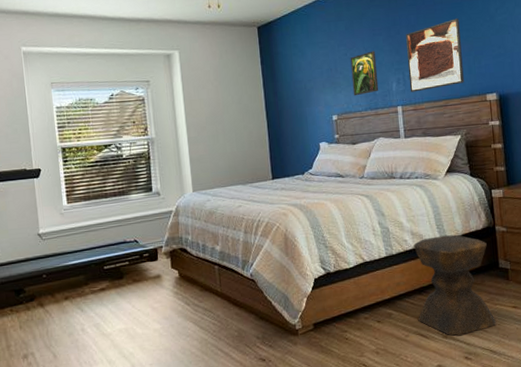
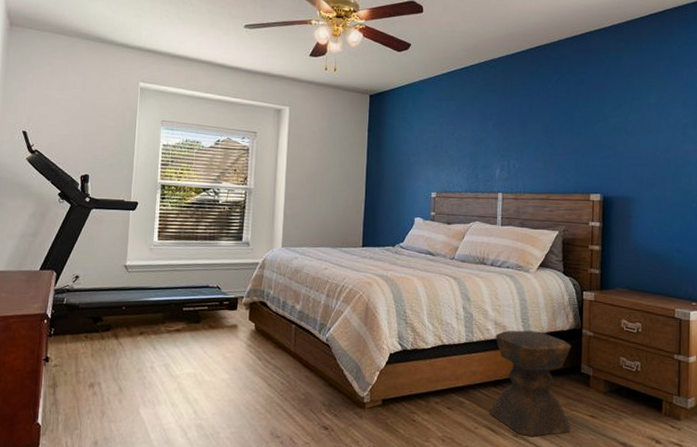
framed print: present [350,51,379,96] -> none [455,134,484,177]
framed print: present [406,18,464,92] -> none [513,114,572,181]

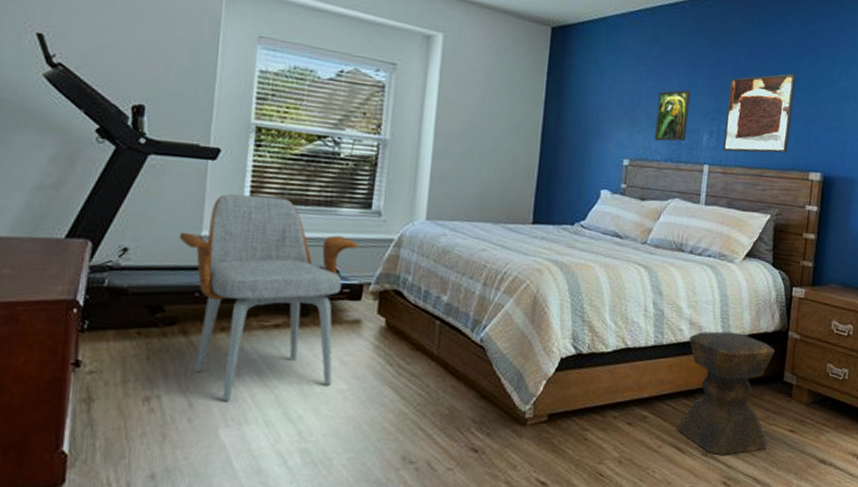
armchair: none [111,234,234,387] -> present [178,194,359,401]
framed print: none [455,134,484,177] -> present [654,89,691,142]
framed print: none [513,114,572,181] -> present [722,73,796,153]

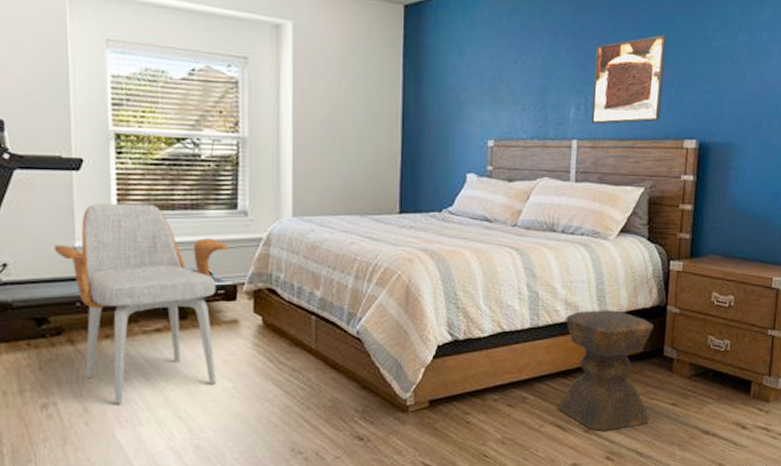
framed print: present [654,89,691,142] -> none [518,61,555,119]

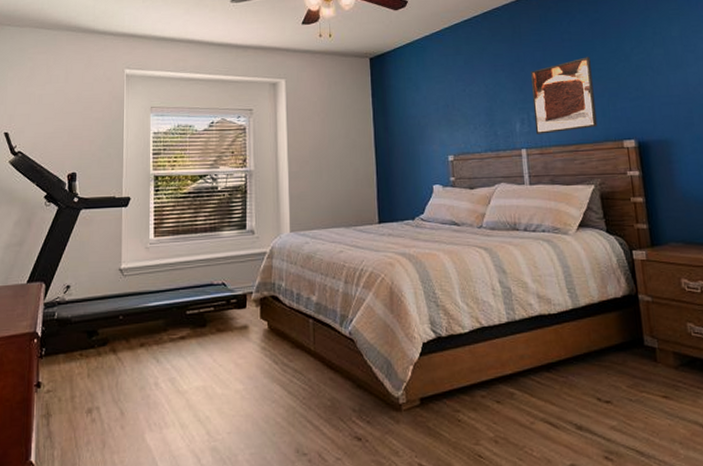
armchair: present [53,203,229,404] -> none [105,229,239,407]
stool: present [557,310,654,431] -> none [540,301,643,428]

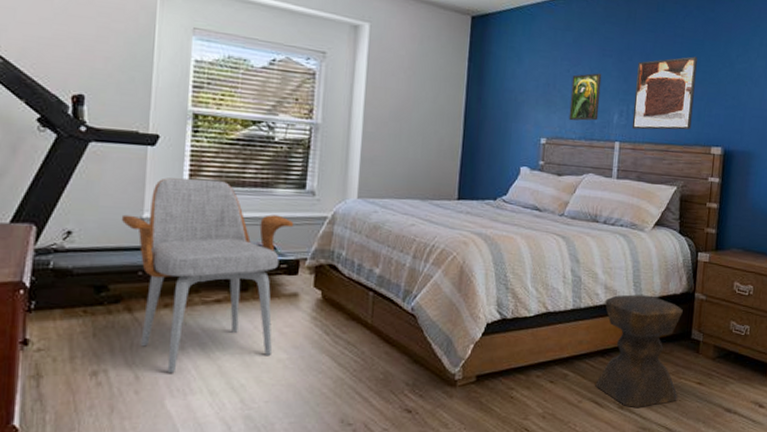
armchair: none [105,229,239,407] -> present [121,177,294,373]
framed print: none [469,88,501,136] -> present [569,73,602,121]
stool: none [540,301,643,428] -> present [595,294,683,407]

